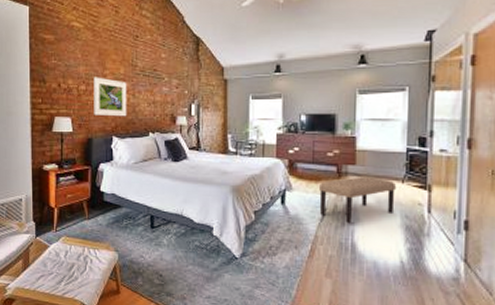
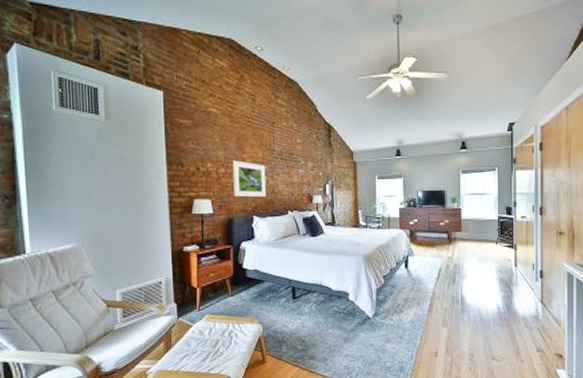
bench: present [319,177,396,224] -> none [435,241,491,280]

